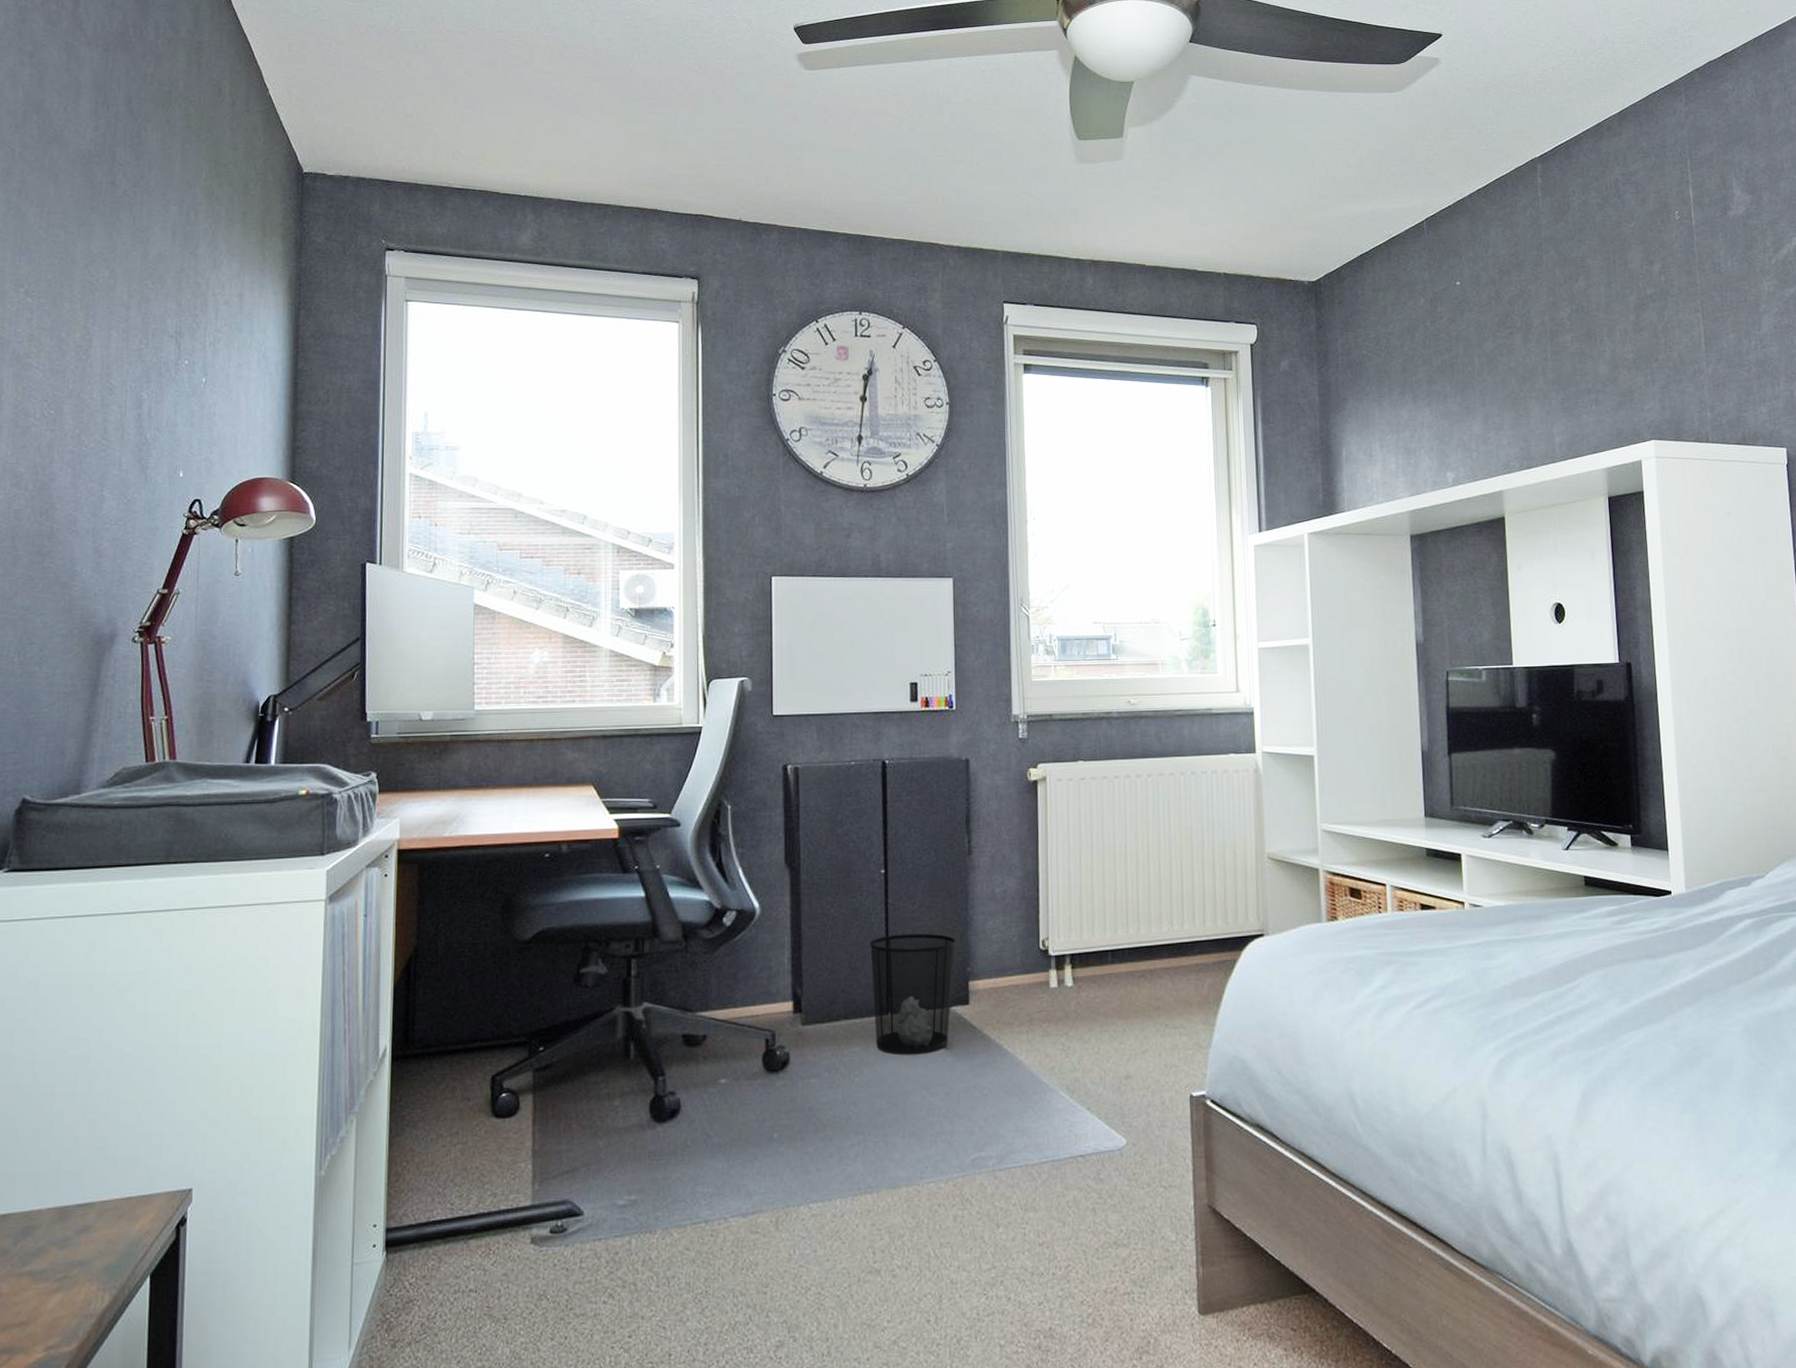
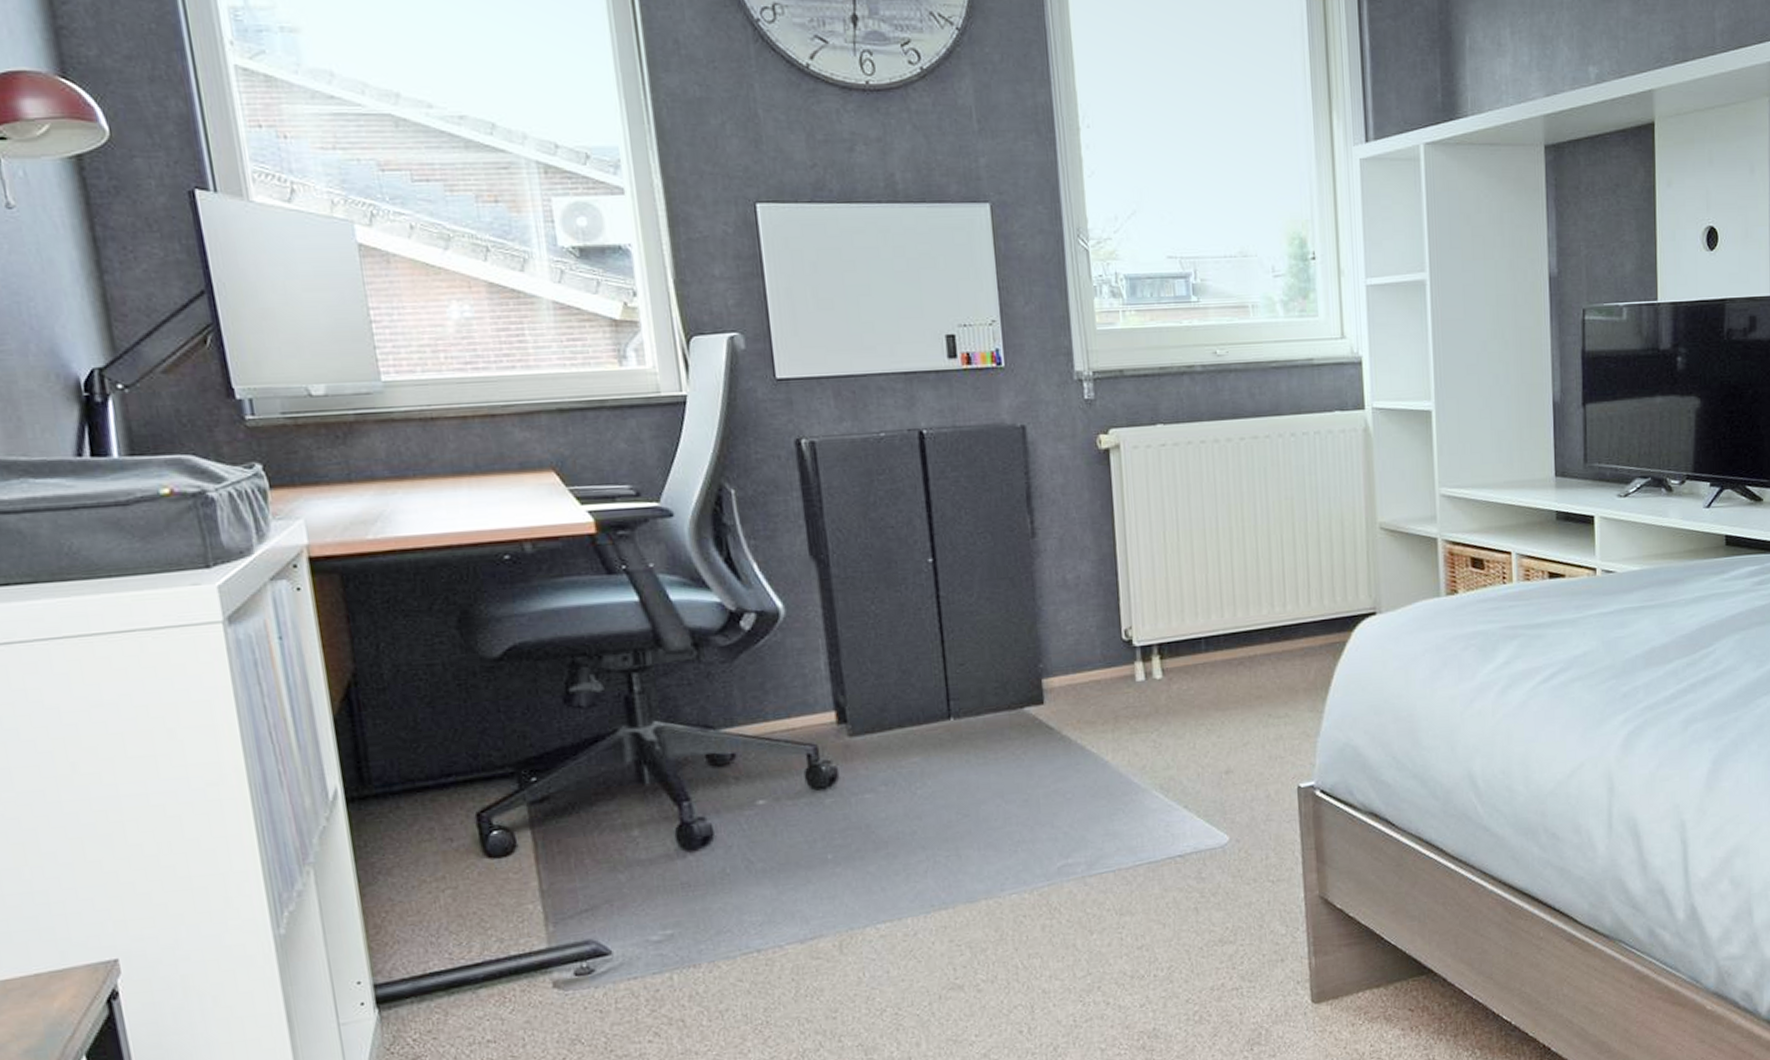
waste bin: present [869,933,956,1056] -> none [920,628,1024,764]

